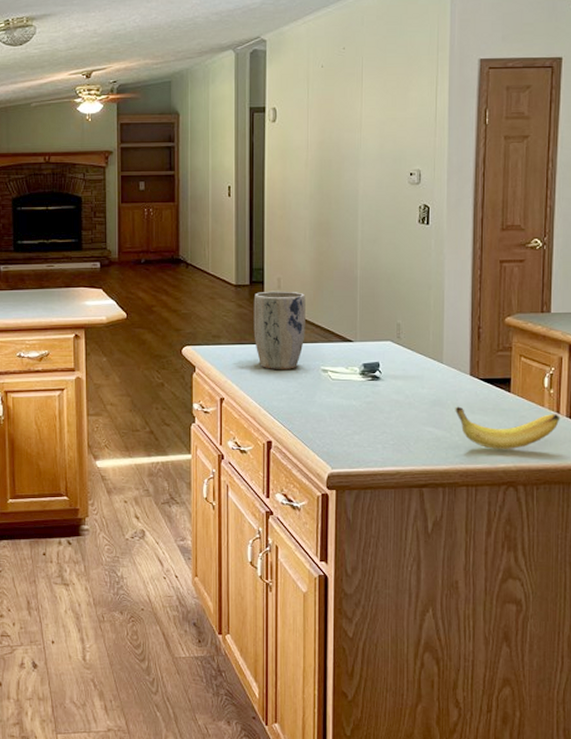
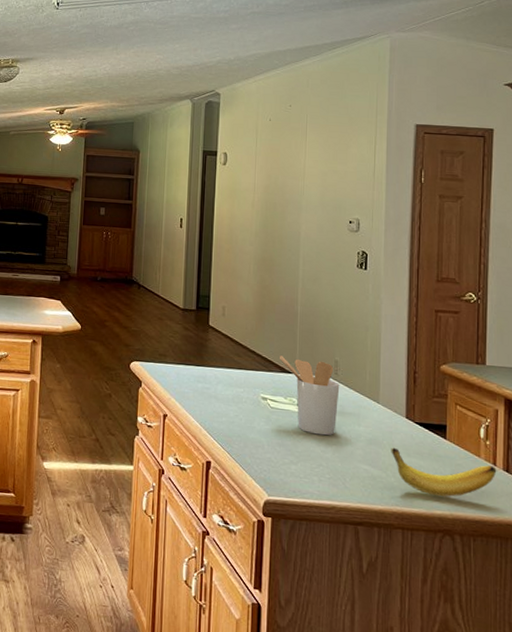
plant pot: present [253,291,305,369] -> none [197,317,248,394]
utensil holder: none [340,324,403,402] -> present [280,356,340,436]

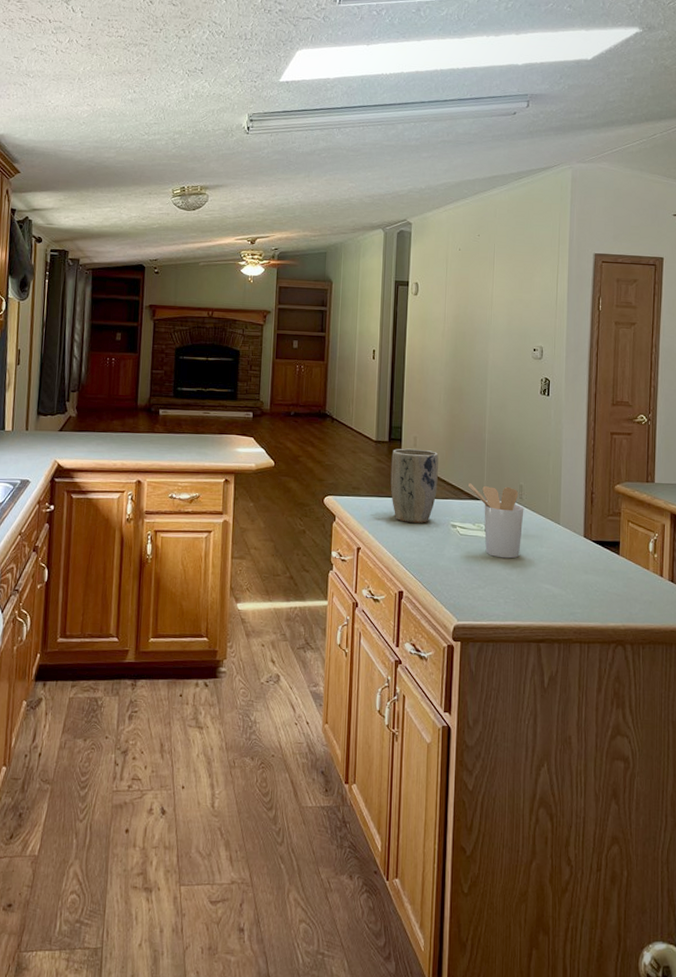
plant pot: none [197,317,248,394] -> present [390,448,439,523]
banana: present [391,447,497,497] -> none [570,566,663,610]

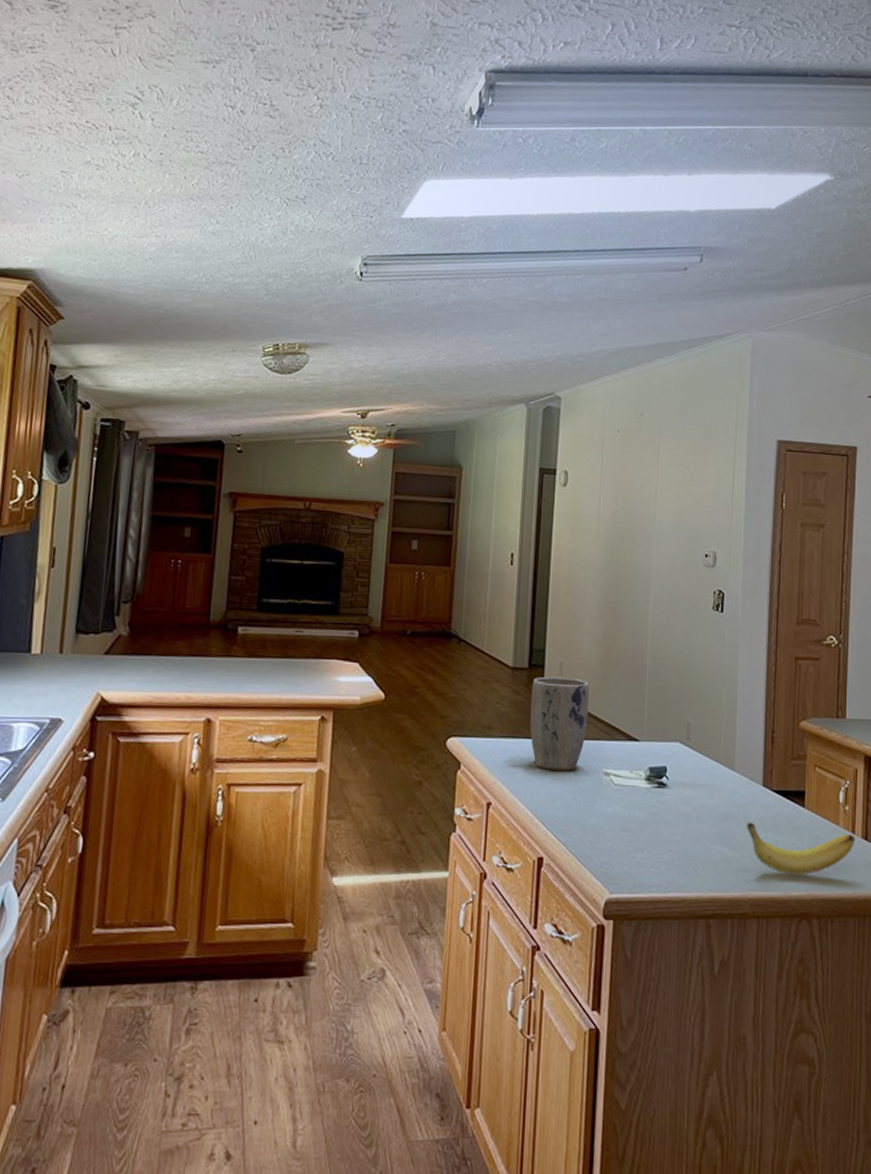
utensil holder: present [468,483,524,559] -> none [625,720,692,814]
banana: none [570,566,663,610] -> present [746,821,856,876]

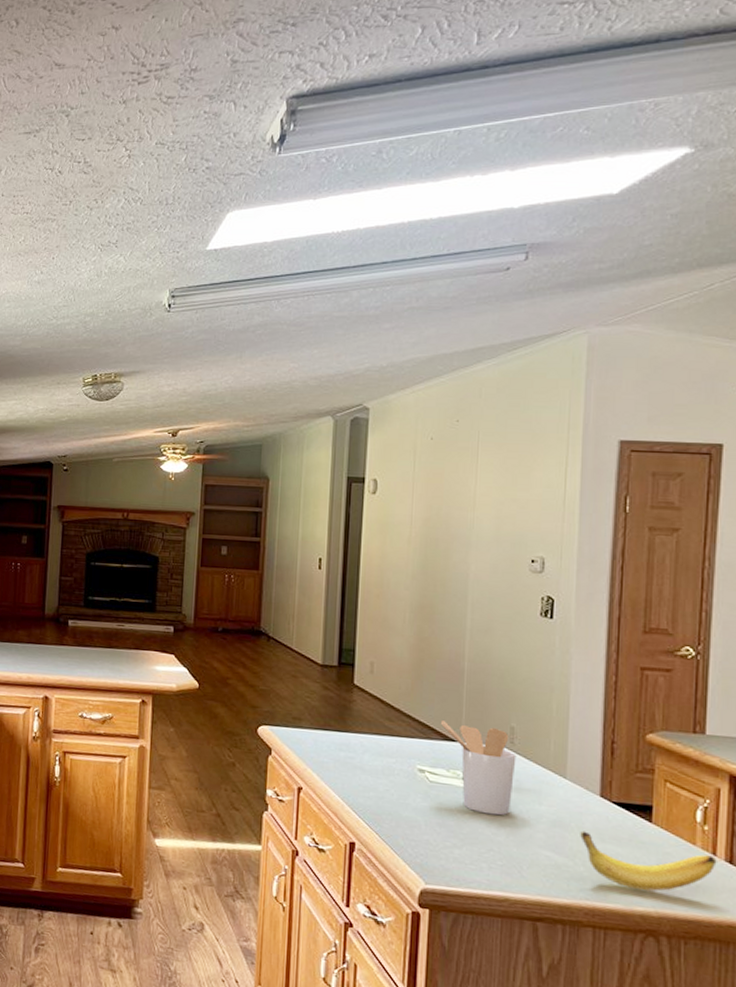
plant pot: present [529,676,589,771] -> none [339,675,402,765]
utensil holder: none [625,720,692,814] -> present [441,720,517,816]

